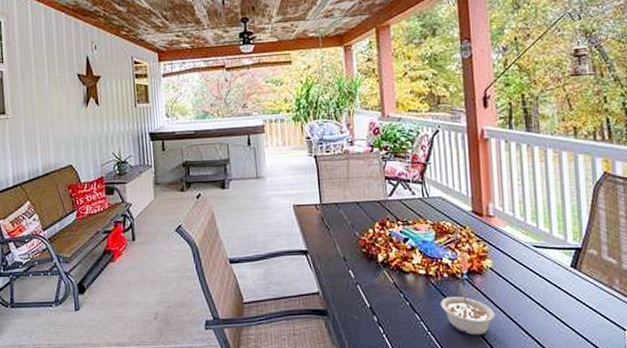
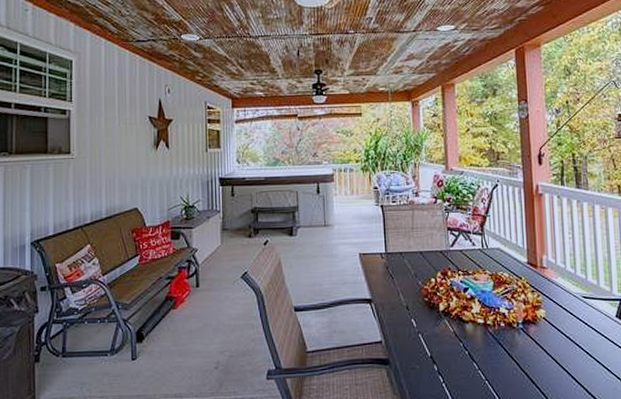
legume: present [440,290,496,335] -> none [497,339,548,384]

